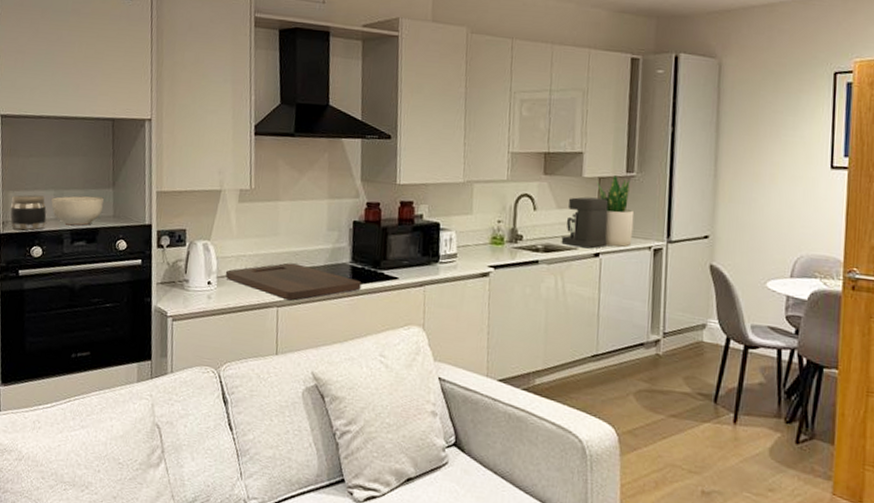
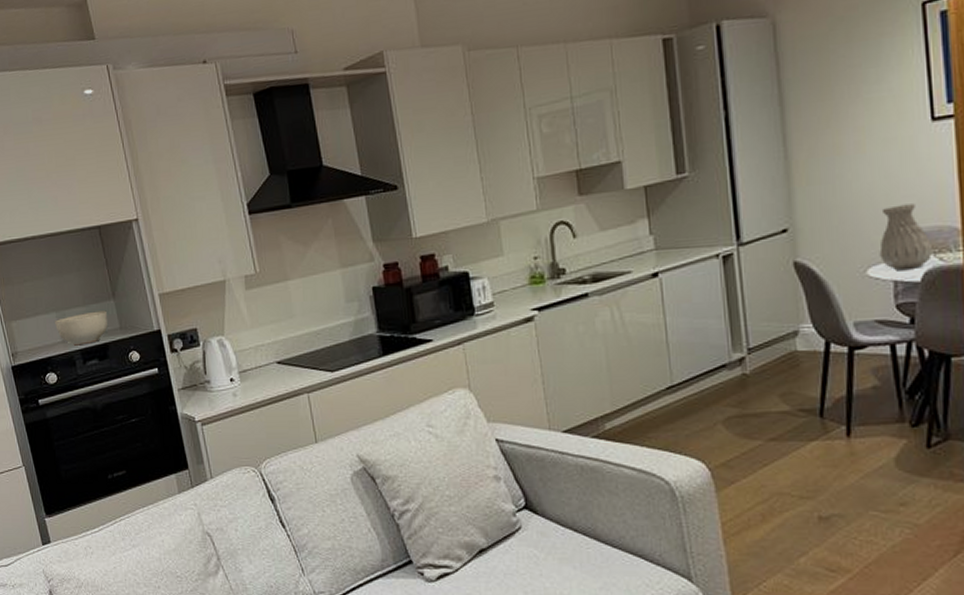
jar: present [10,194,47,231] -> none [16,320,55,360]
cutting board: present [225,263,361,301] -> none [246,344,393,384]
coffee maker: present [561,196,609,249] -> none [611,209,665,270]
planter: present [596,176,635,247] -> none [642,180,695,263]
vase: none [778,232,820,288] -> present [879,203,934,270]

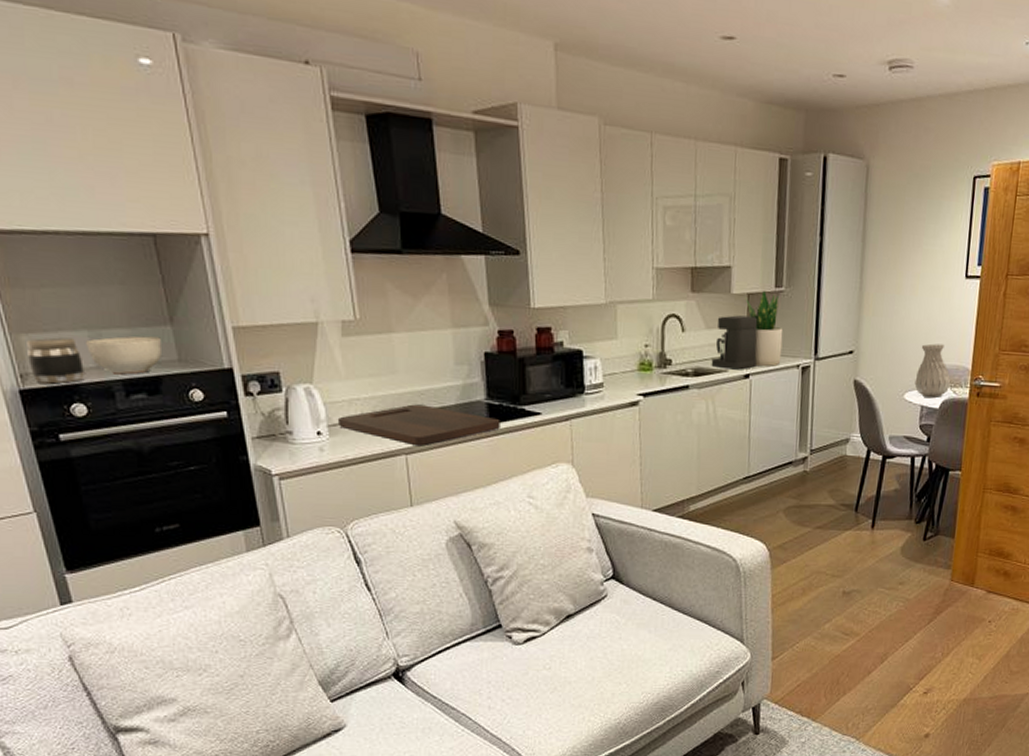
jar: none [16,320,55,360] -> present [27,337,85,384]
cutting board: none [246,344,393,384] -> present [337,404,500,446]
coffee maker: none [611,209,665,270] -> present [711,315,758,370]
planter: none [642,180,695,263] -> present [745,291,783,367]

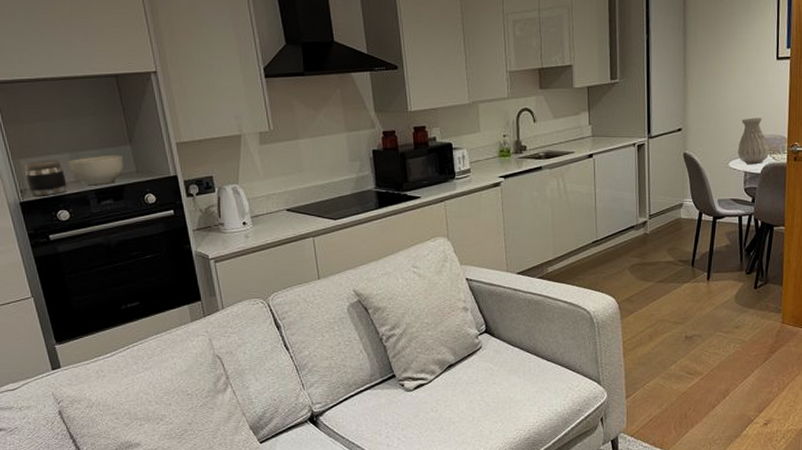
cutting board: present [337,404,500,446] -> none [258,196,388,230]
coffee maker: present [711,315,758,370] -> none [560,105,598,151]
planter: present [745,291,783,367] -> none [585,84,620,147]

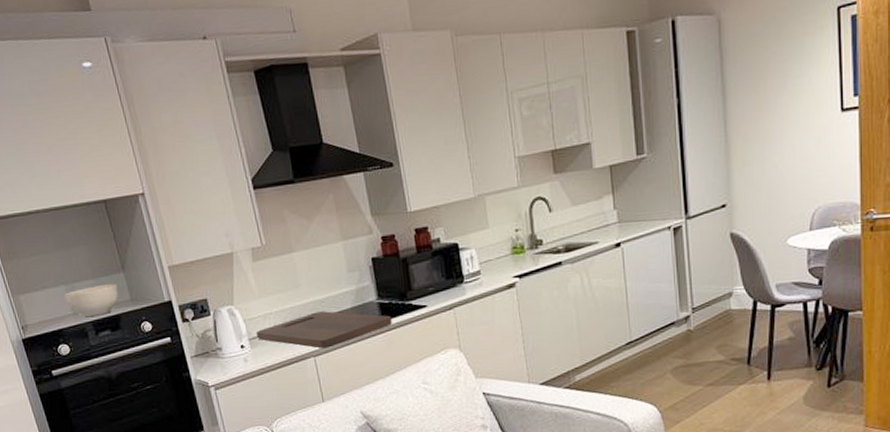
jar: present [25,160,67,196] -> none [24,293,66,332]
cutting board: none [258,196,388,230] -> present [255,311,392,348]
vase: present [737,118,770,164] -> none [797,183,839,240]

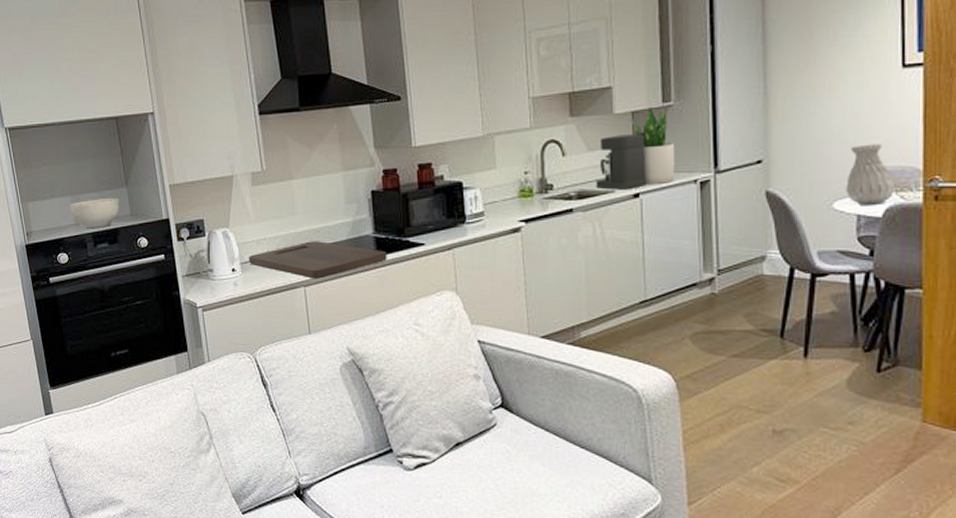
coffee maker: none [581,186,626,241] -> present [596,134,647,190]
planter: none [607,161,651,234] -> present [629,108,675,185]
vase: none [797,183,839,240] -> present [846,144,896,205]

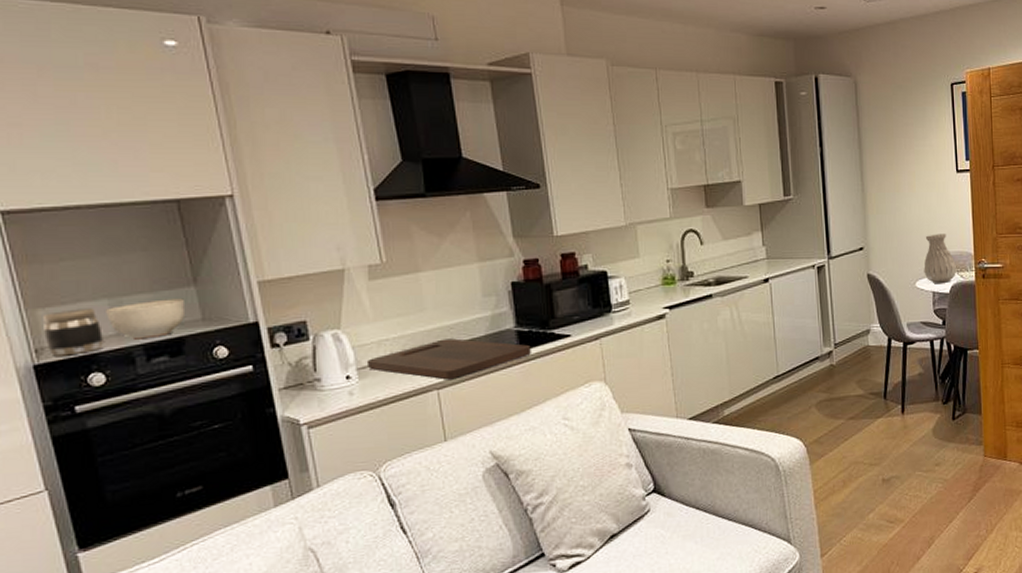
jar: none [32,203,67,239] -> present [43,308,104,357]
coffee maker: present [596,134,647,190] -> none [731,224,774,276]
planter: present [629,108,675,185] -> none [757,201,797,271]

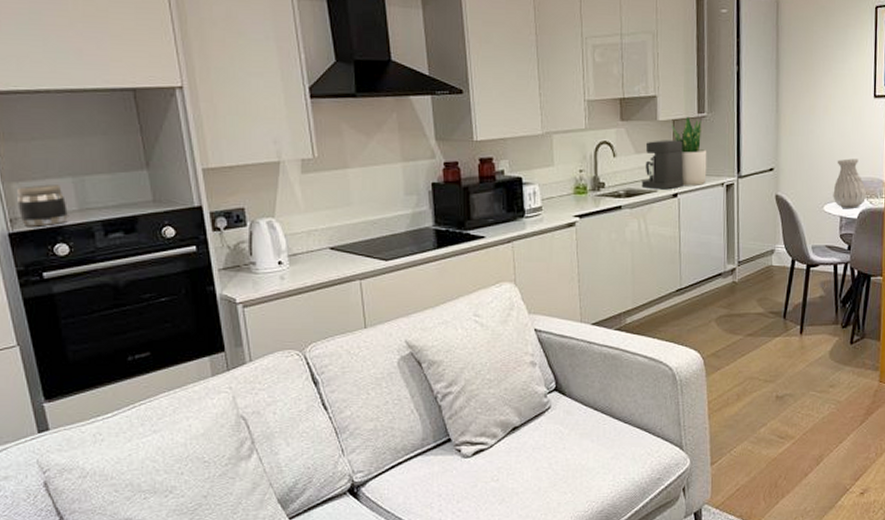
bowl: present [104,298,186,340] -> none [69,180,139,216]
cutting board: present [366,338,531,380] -> none [297,233,447,272]
coffee maker: none [731,224,774,276] -> present [641,140,684,190]
planter: none [757,201,797,271] -> present [670,117,707,186]

